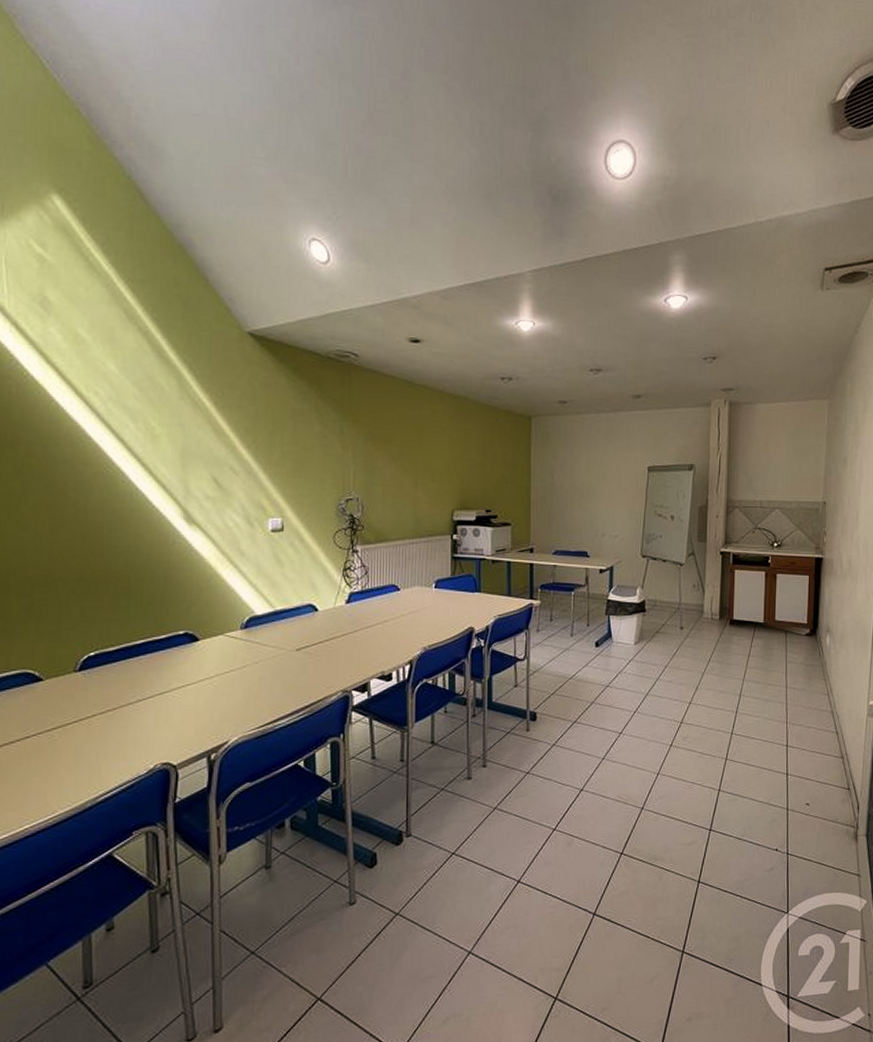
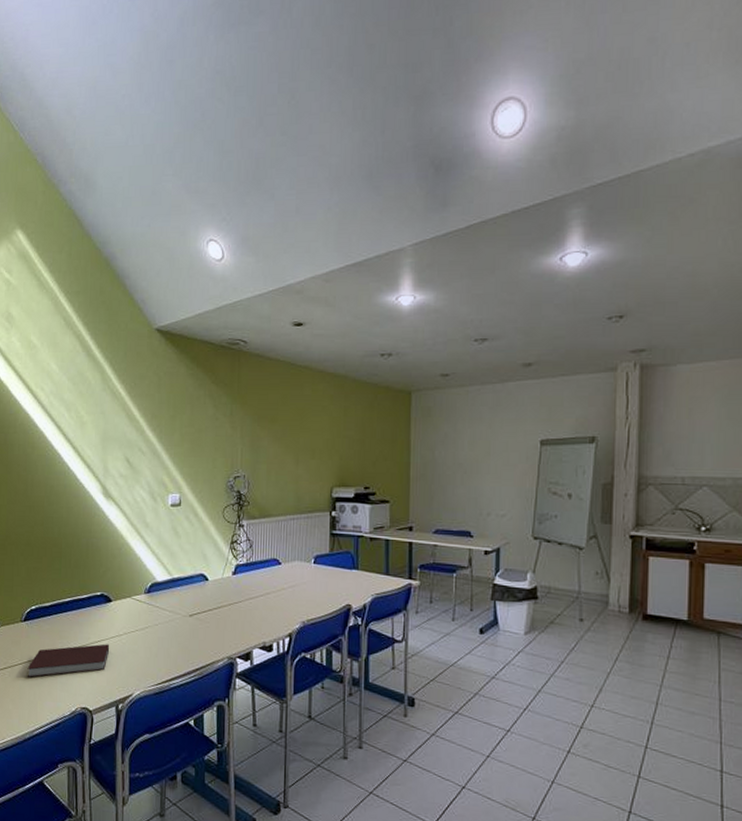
notebook: none [85,688,198,736] -> present [27,644,110,678]

